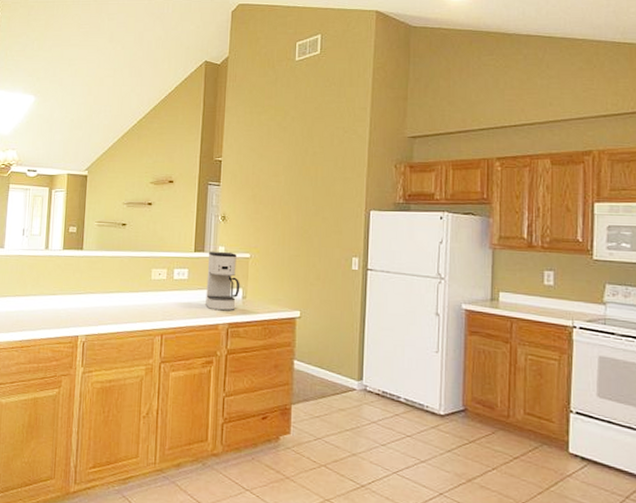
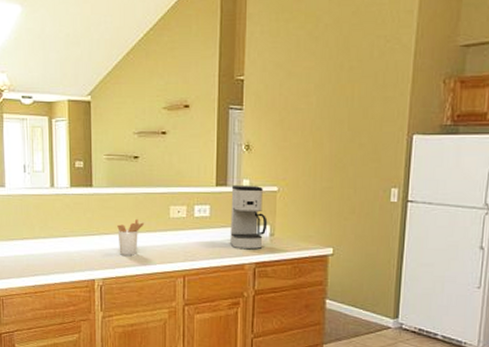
utensil holder: none [103,279,128,314] -> present [117,218,145,256]

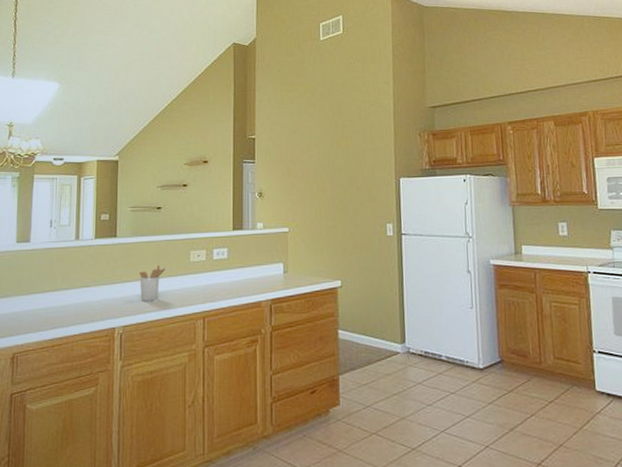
coffee maker: present [230,186,268,250] -> none [247,228,281,288]

